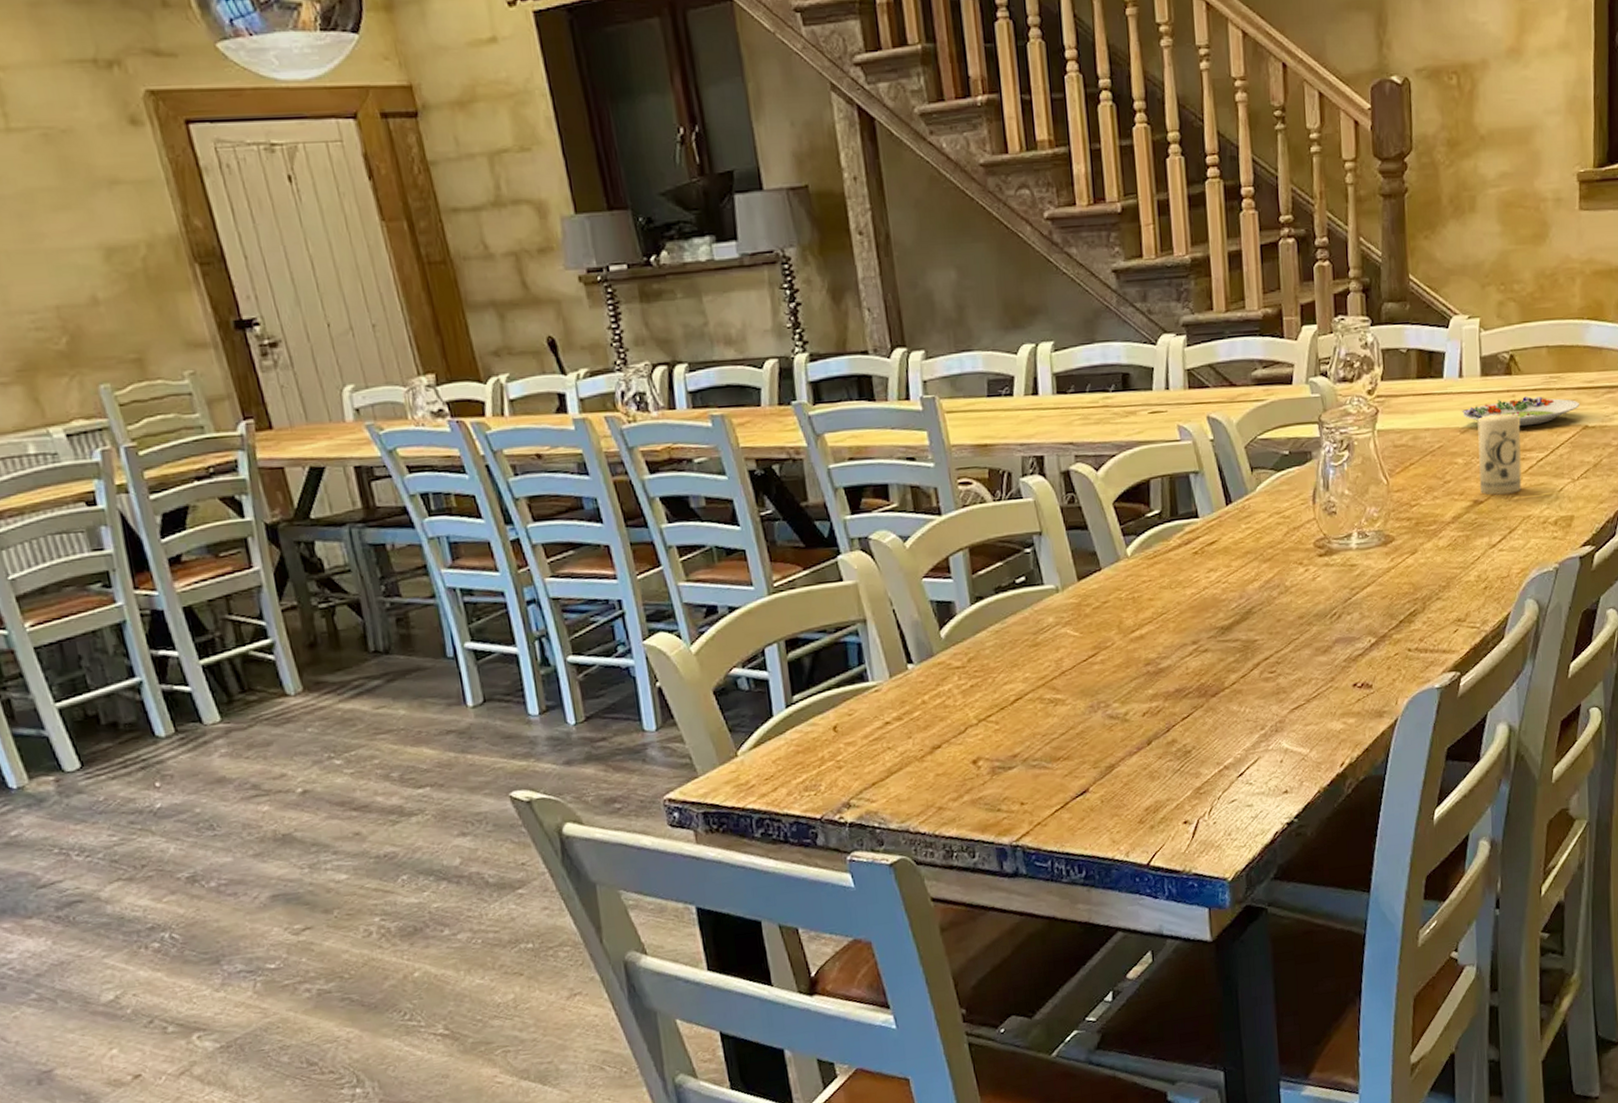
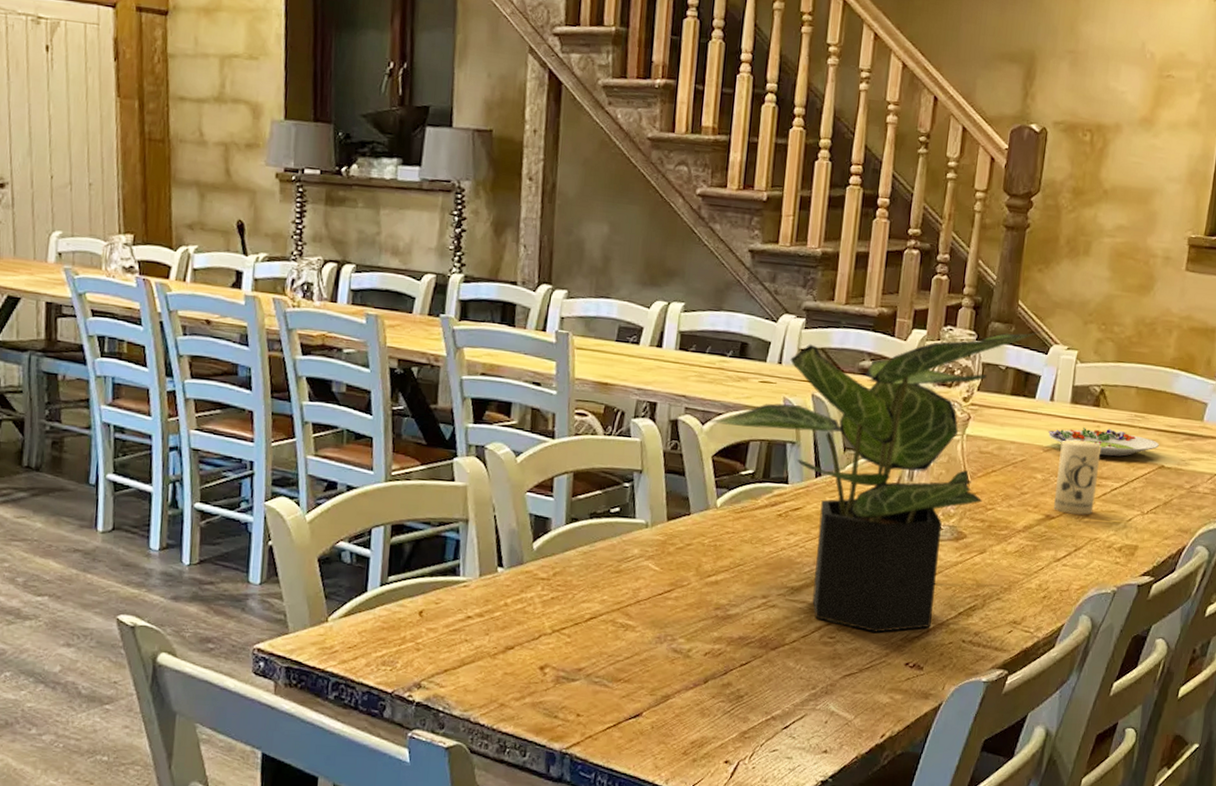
potted plant: none [1103,302,1441,658] -> present [709,330,1044,633]

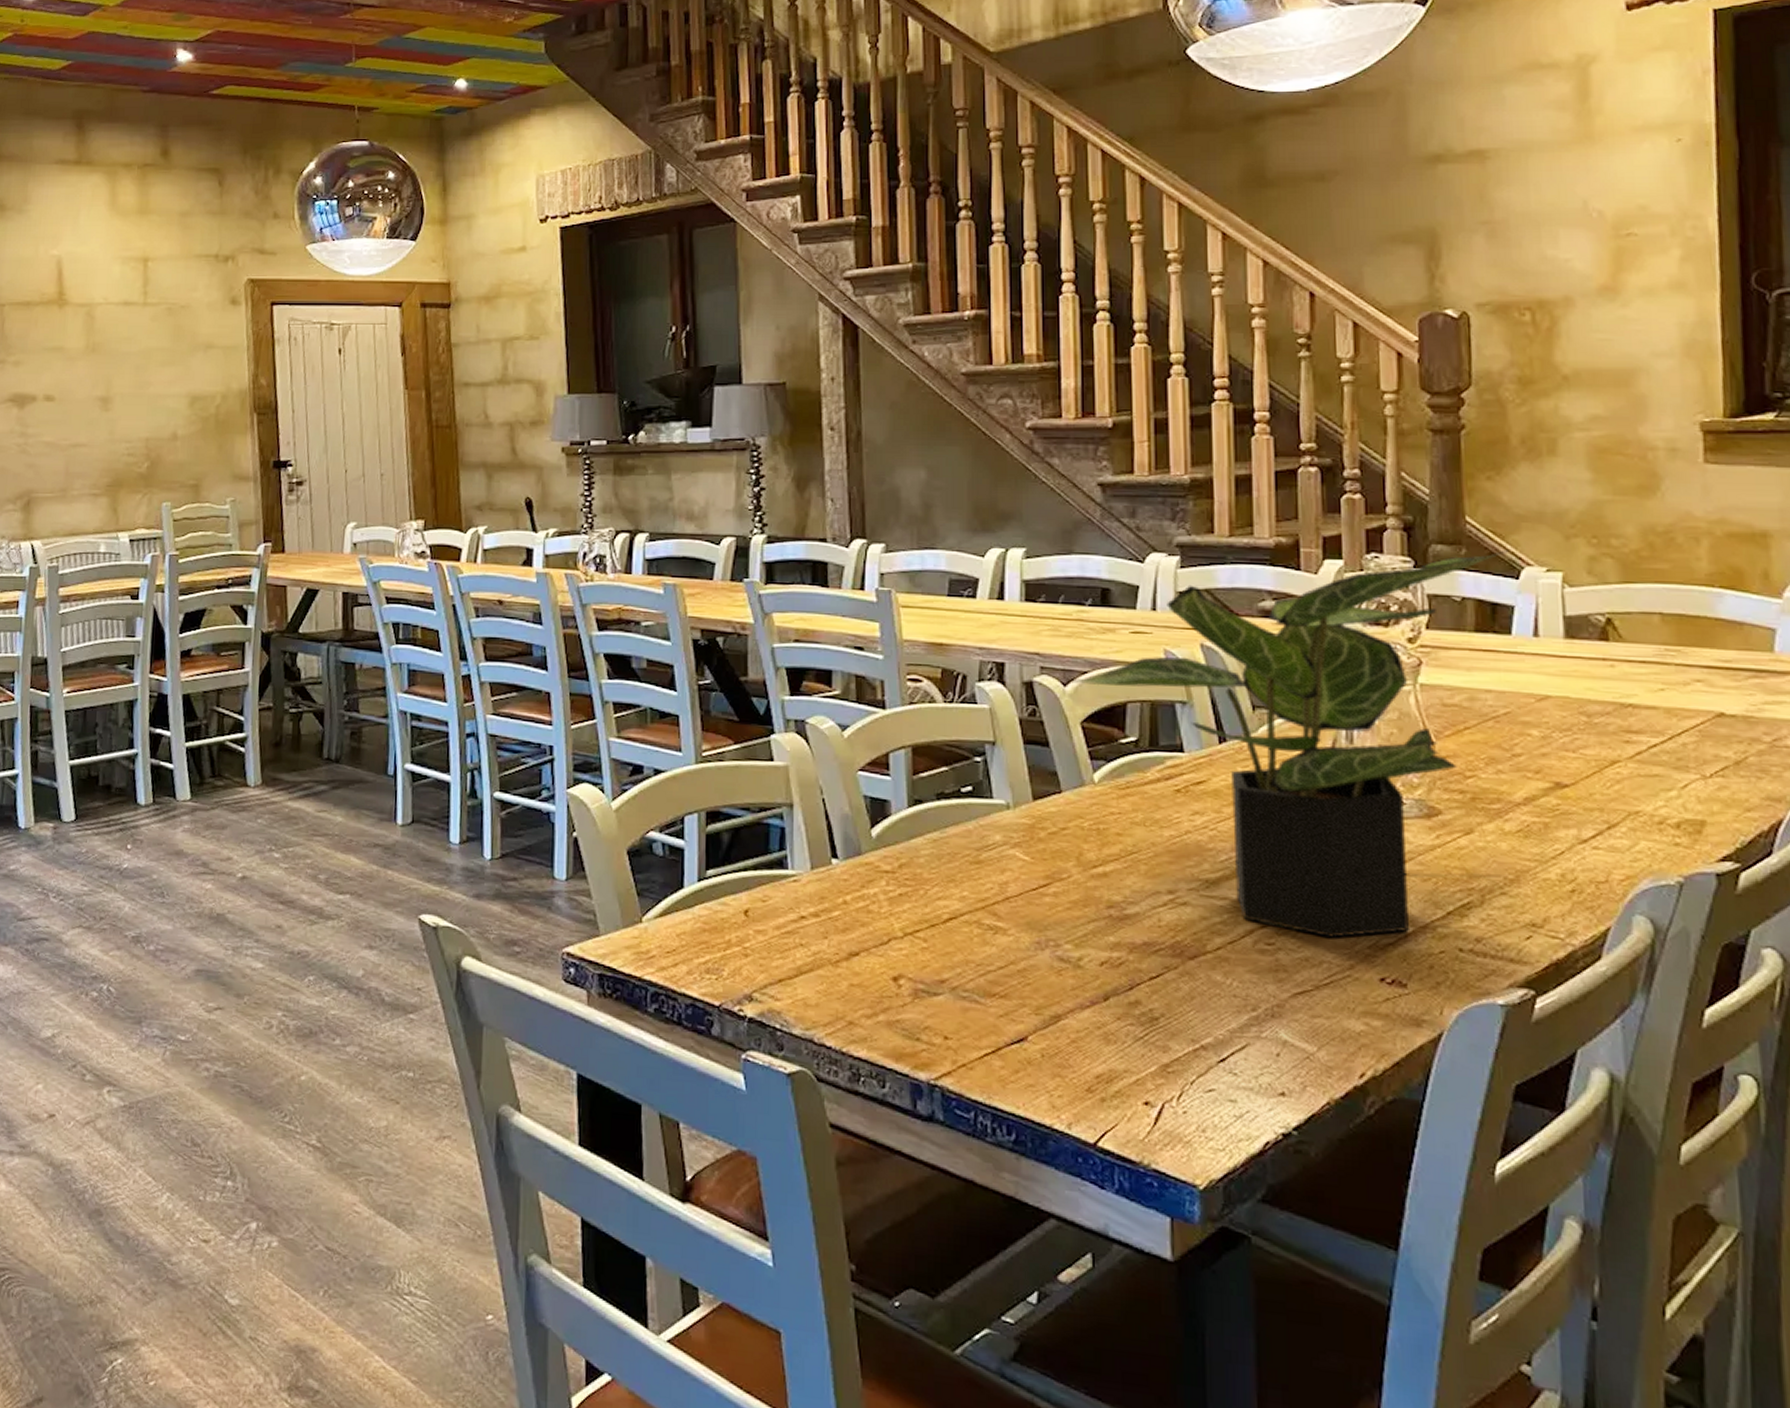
salad plate: present [1048,428,1159,457] -> none [1538,668,1711,704]
candle: present [1054,440,1102,516] -> none [1560,685,1626,783]

